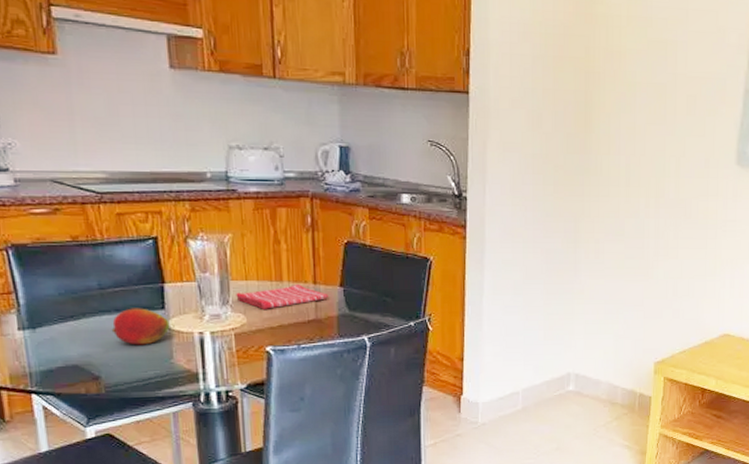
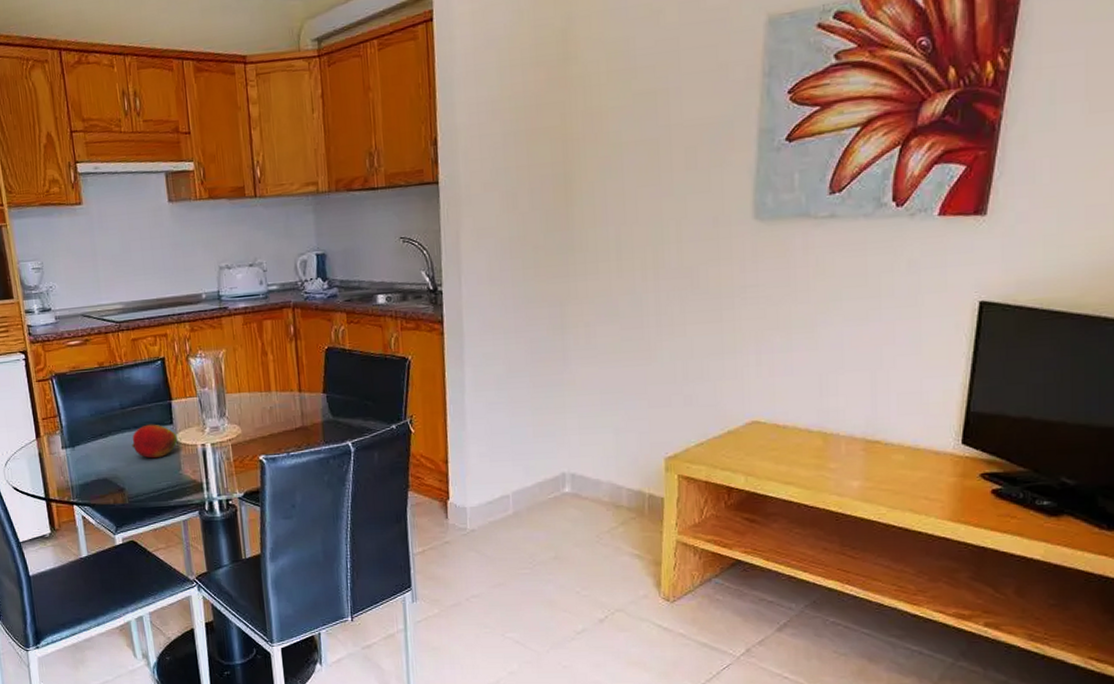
dish towel: present [236,285,329,309] -> none [231,393,314,420]

